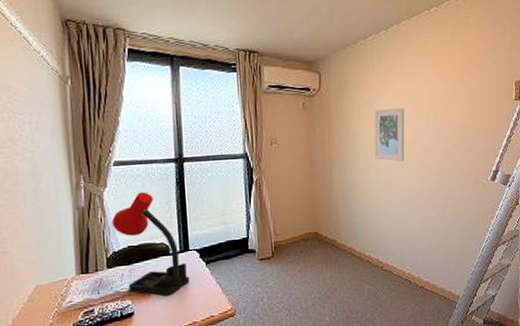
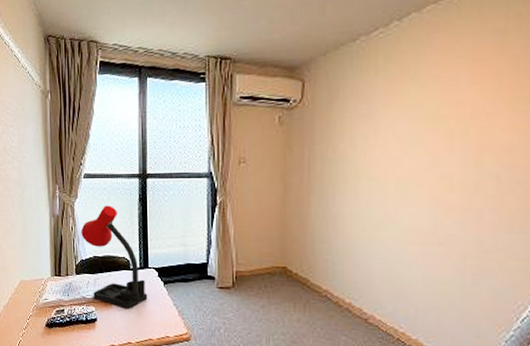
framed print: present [374,108,405,162] -> none [368,124,417,193]

